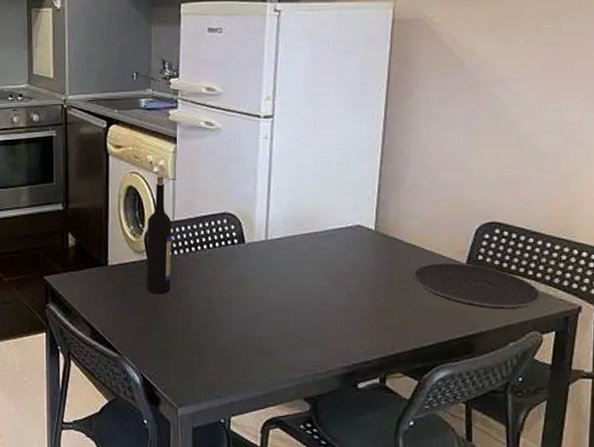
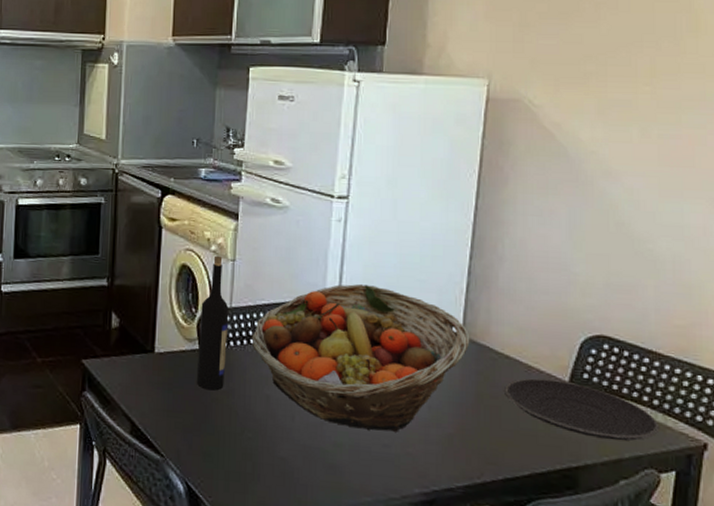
fruit basket: none [193,192,382,317] -> present [251,283,470,432]

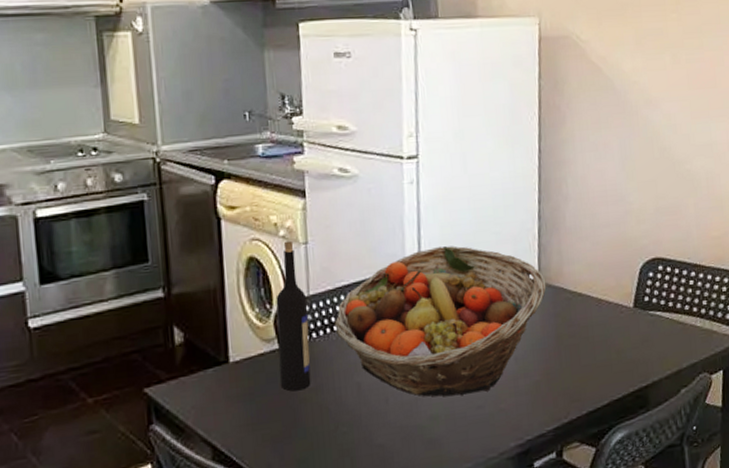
plate: present [505,378,660,441] -> none [580,307,708,355]

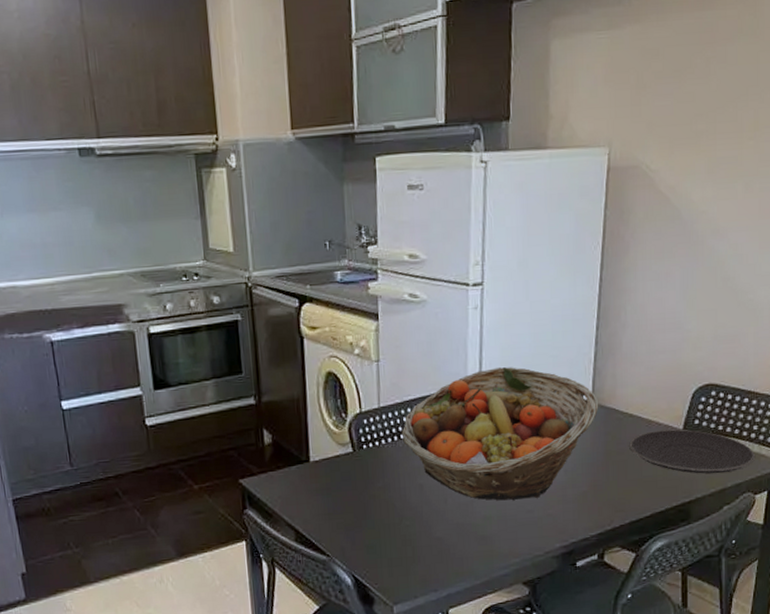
wine bottle: present [276,240,311,391] -> none [350,358,380,489]
plate: none [580,307,708,355] -> present [629,429,756,474]

